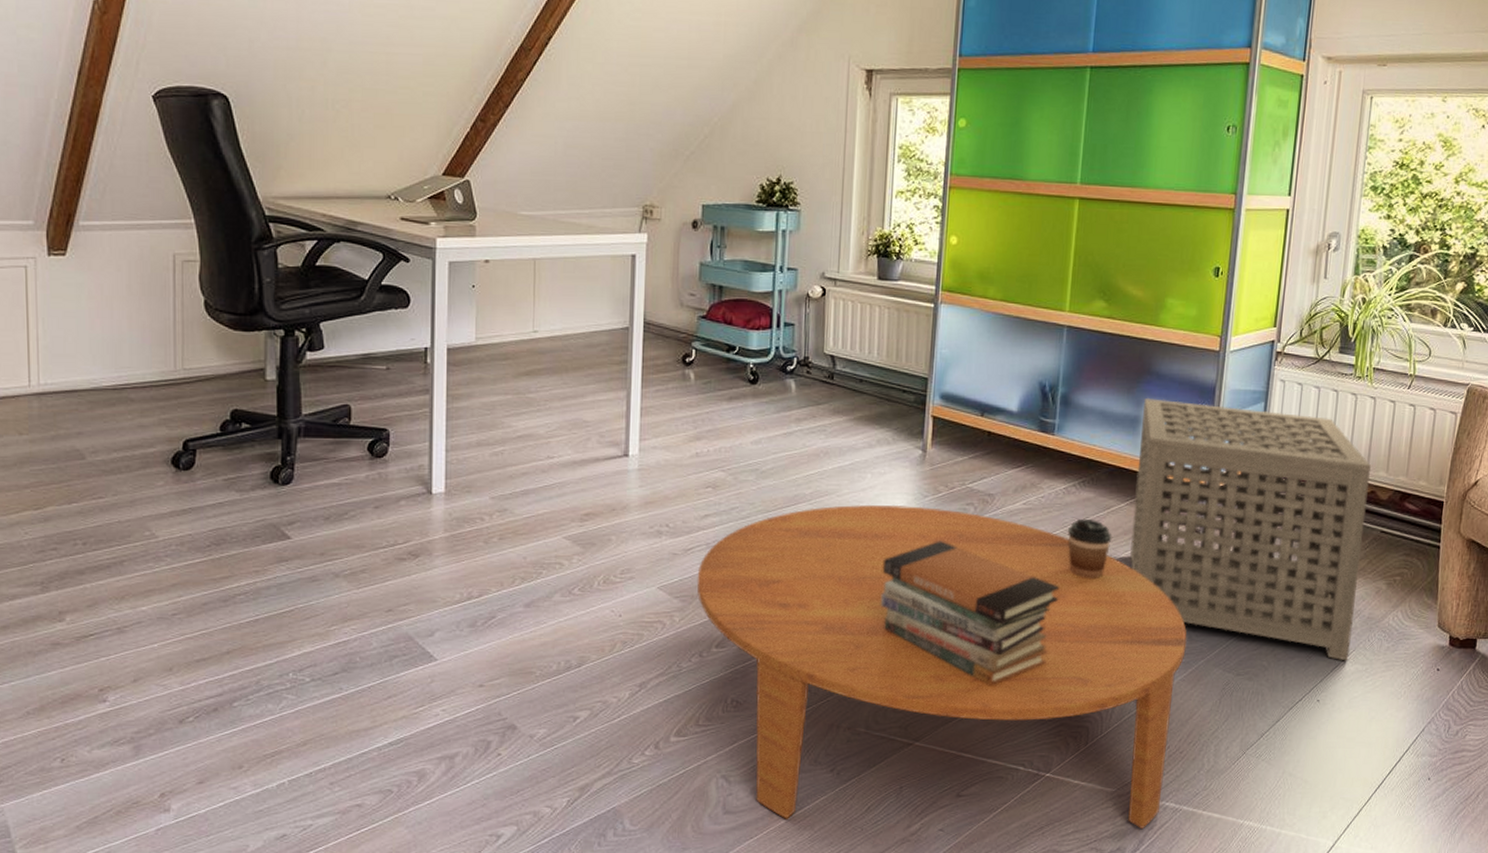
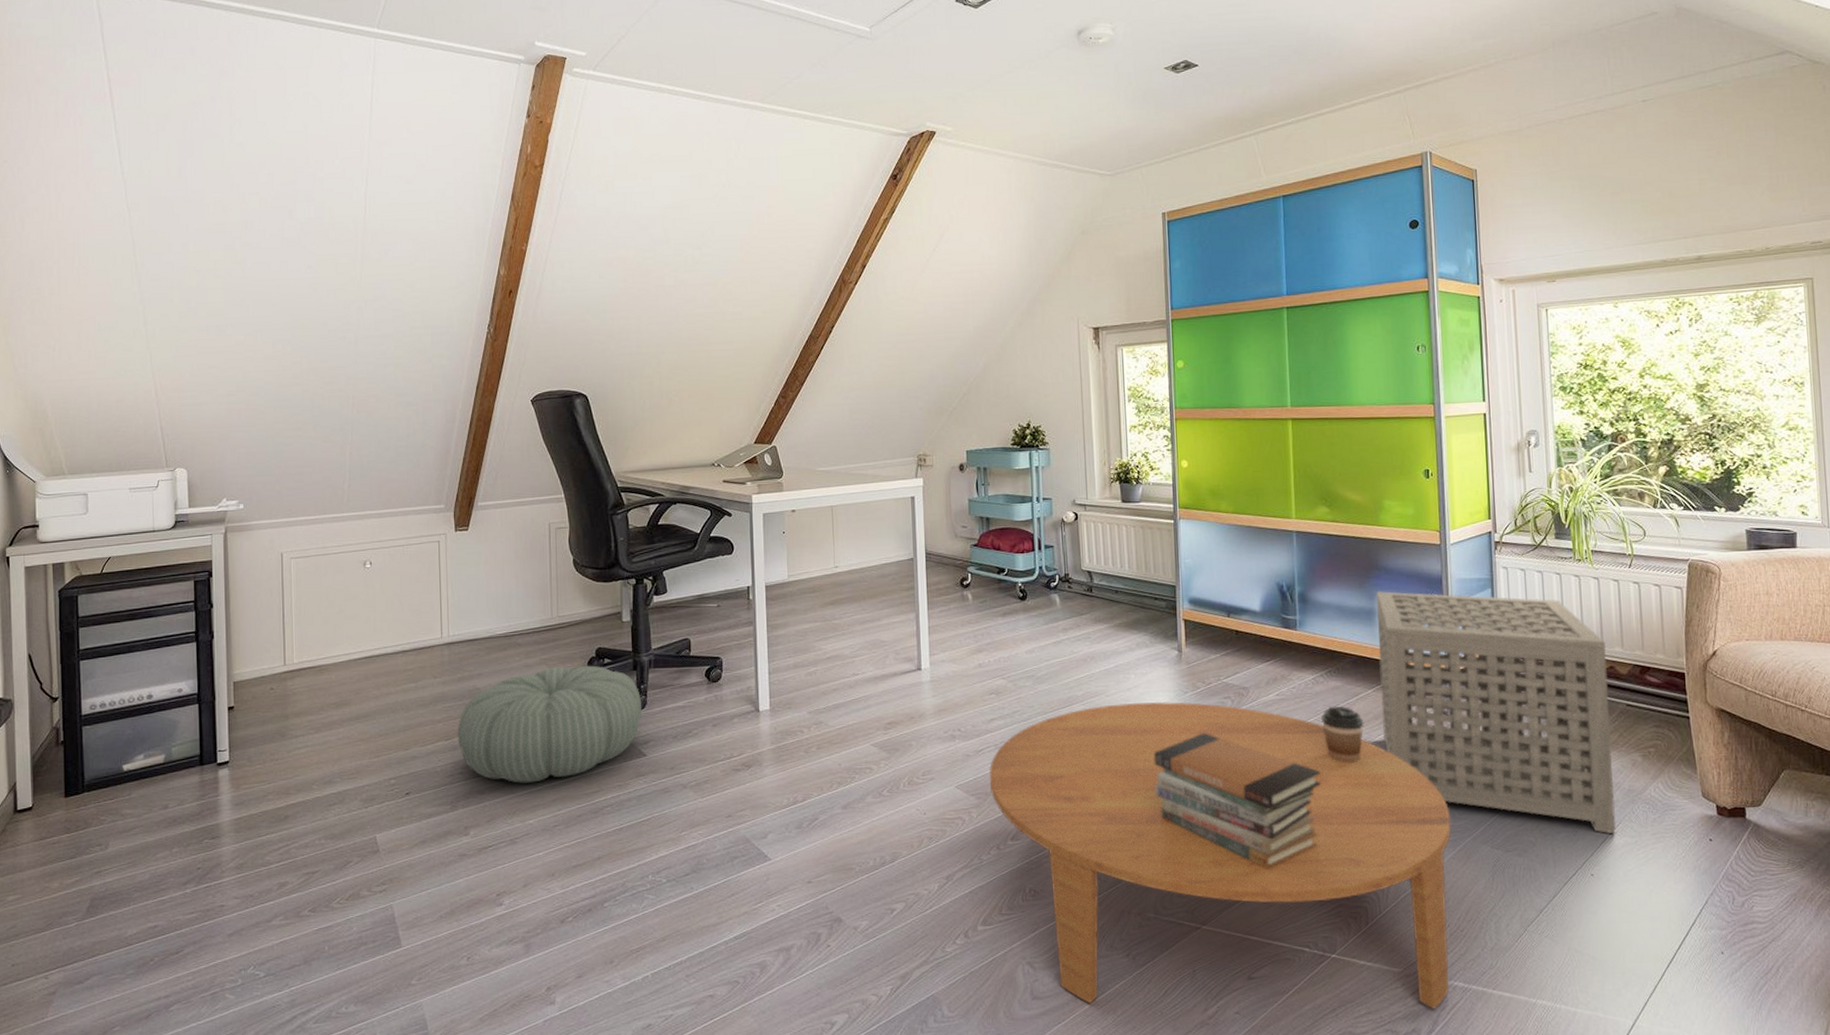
pouf: none [49,430,288,564] -> present [457,665,642,783]

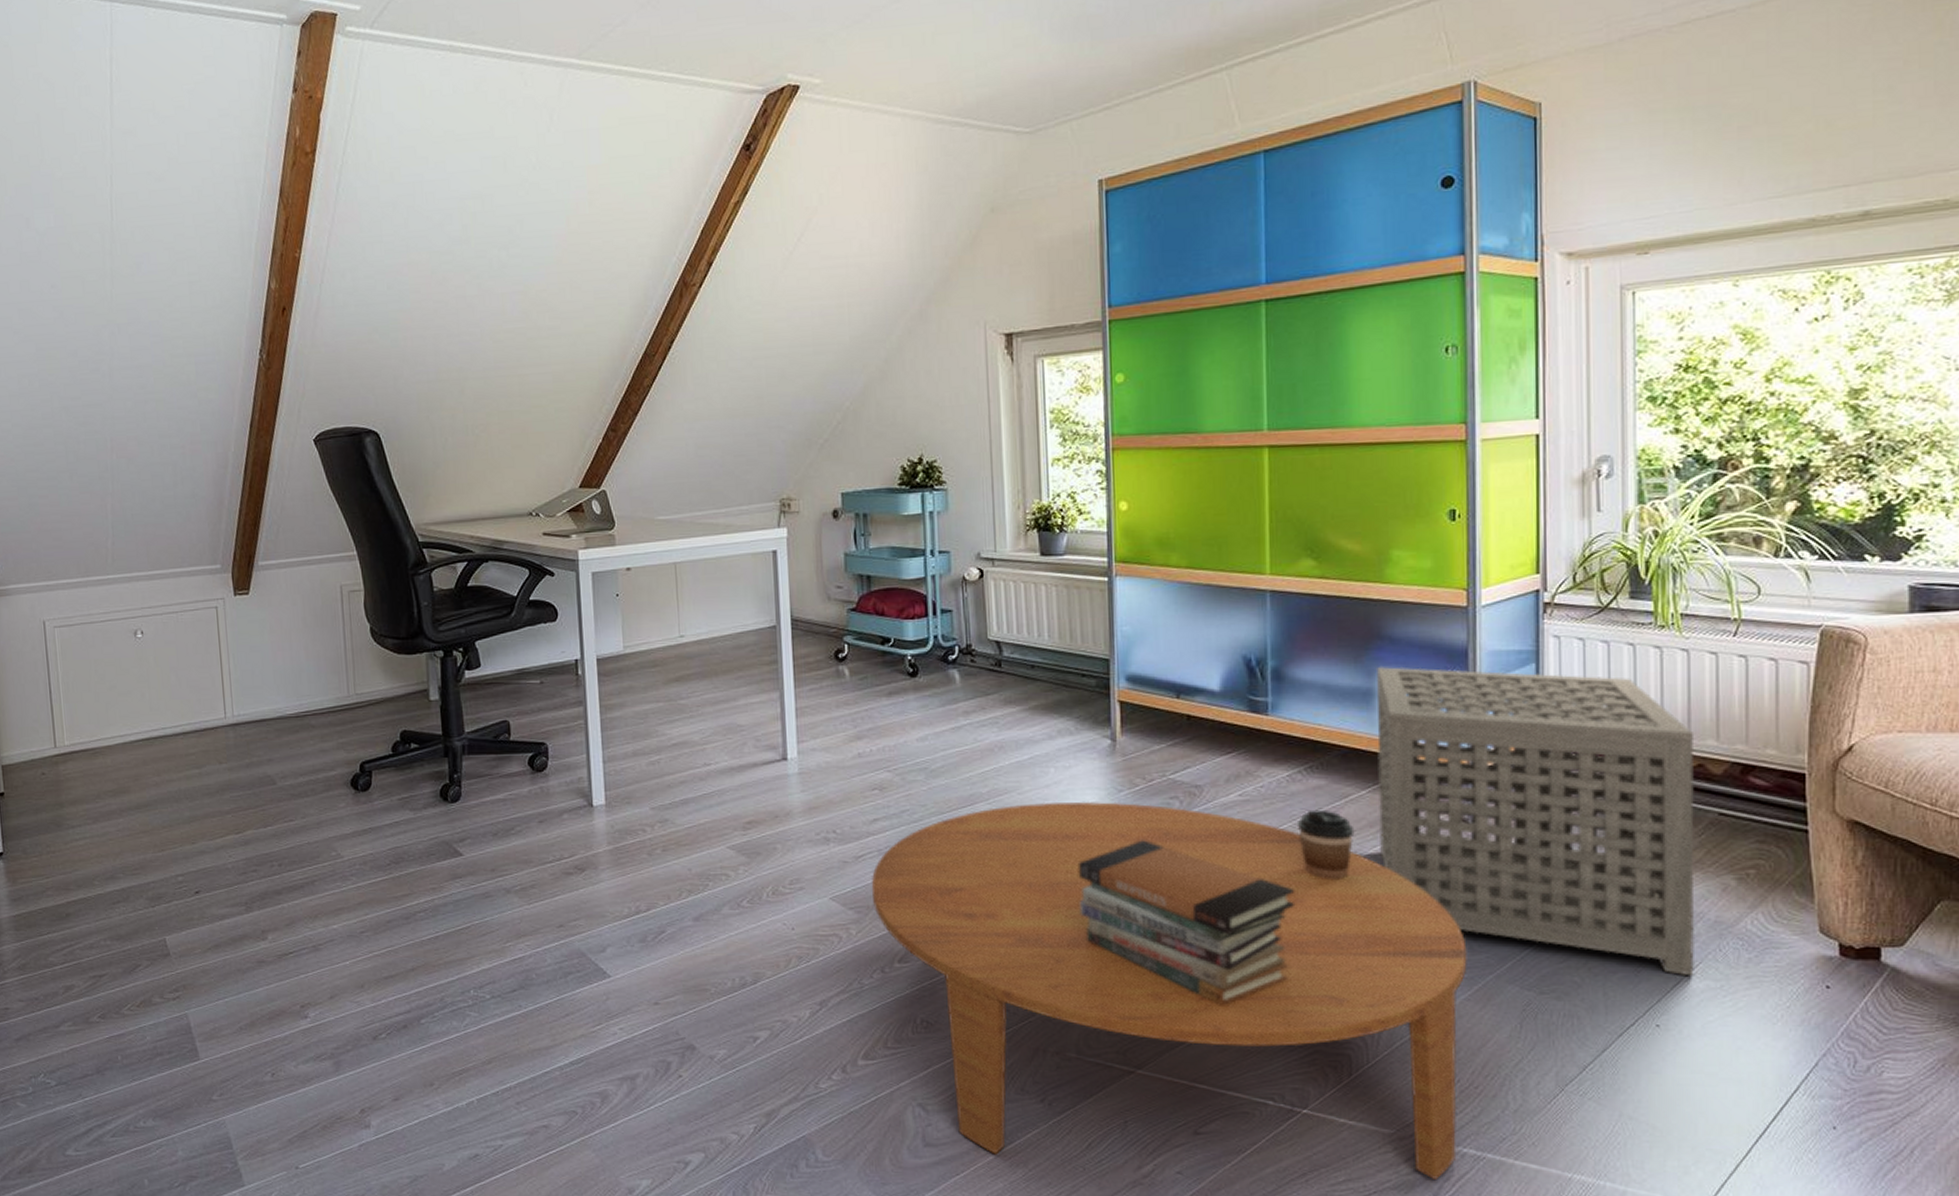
pouf: present [457,665,642,783] -> none [248,751,456,884]

